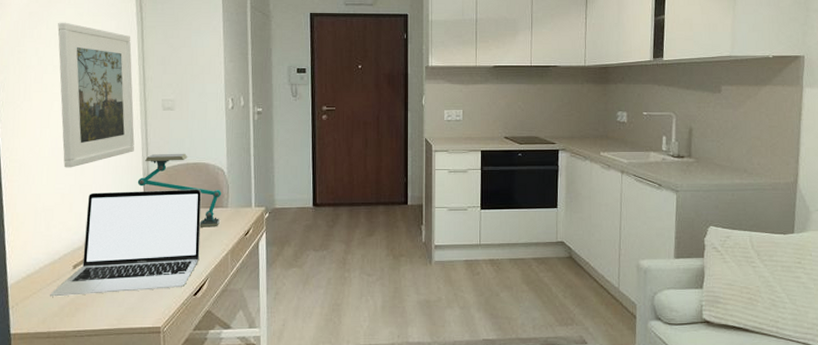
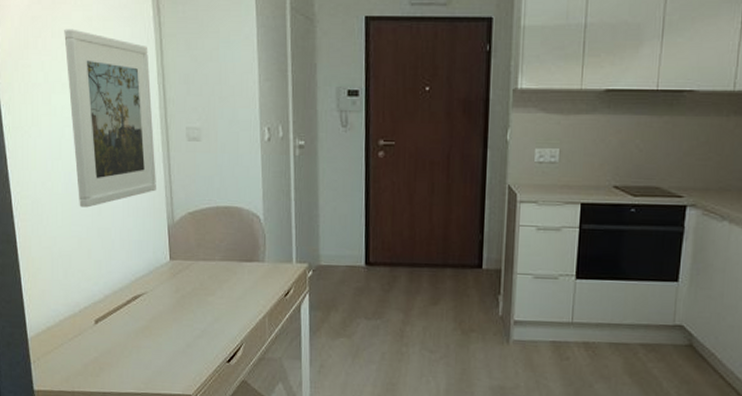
laptop: present [50,189,202,297] -> none [72,237,235,354]
desk lamp: present [137,153,222,227] -> none [161,194,257,285]

